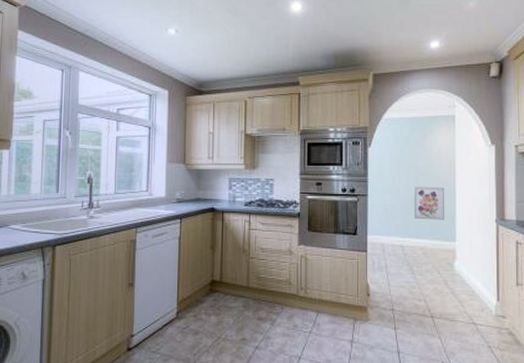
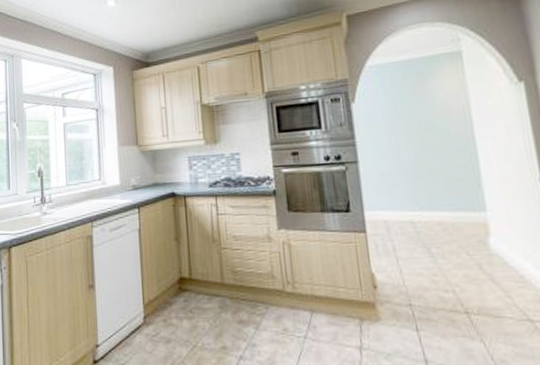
wall art: present [413,186,444,220] -> none [418,142,466,187]

